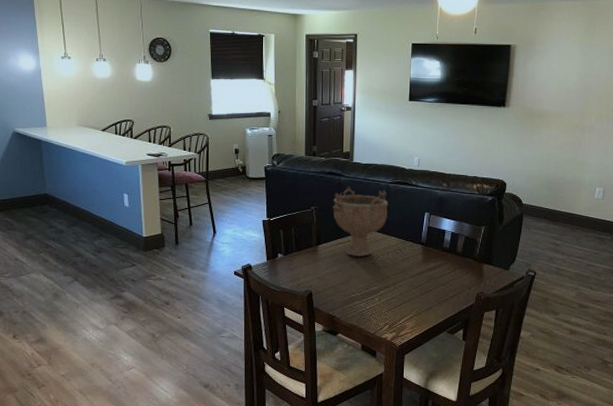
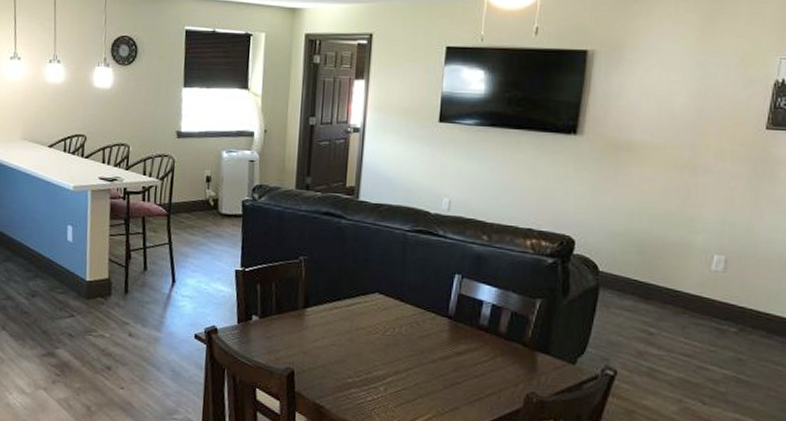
decorative bowl: present [333,187,388,257] -> none [328,233,404,329]

